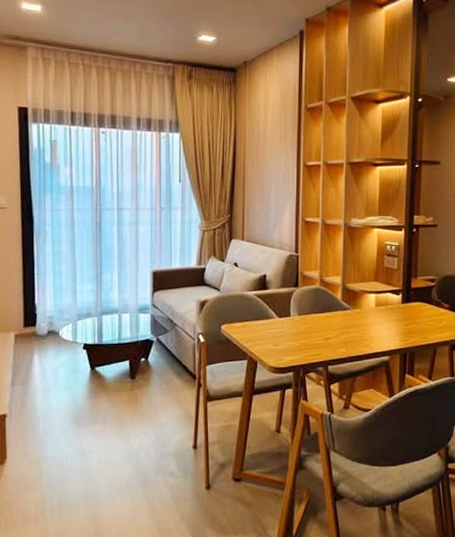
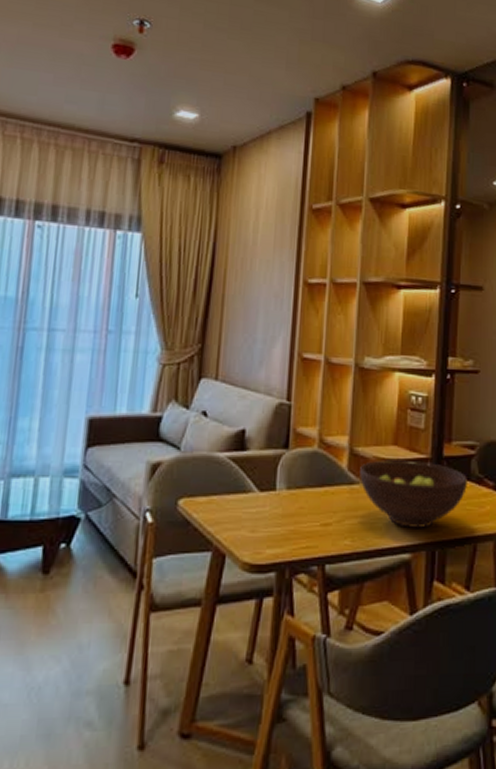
fruit bowl: none [351,292,429,339] -> present [360,459,467,528]

